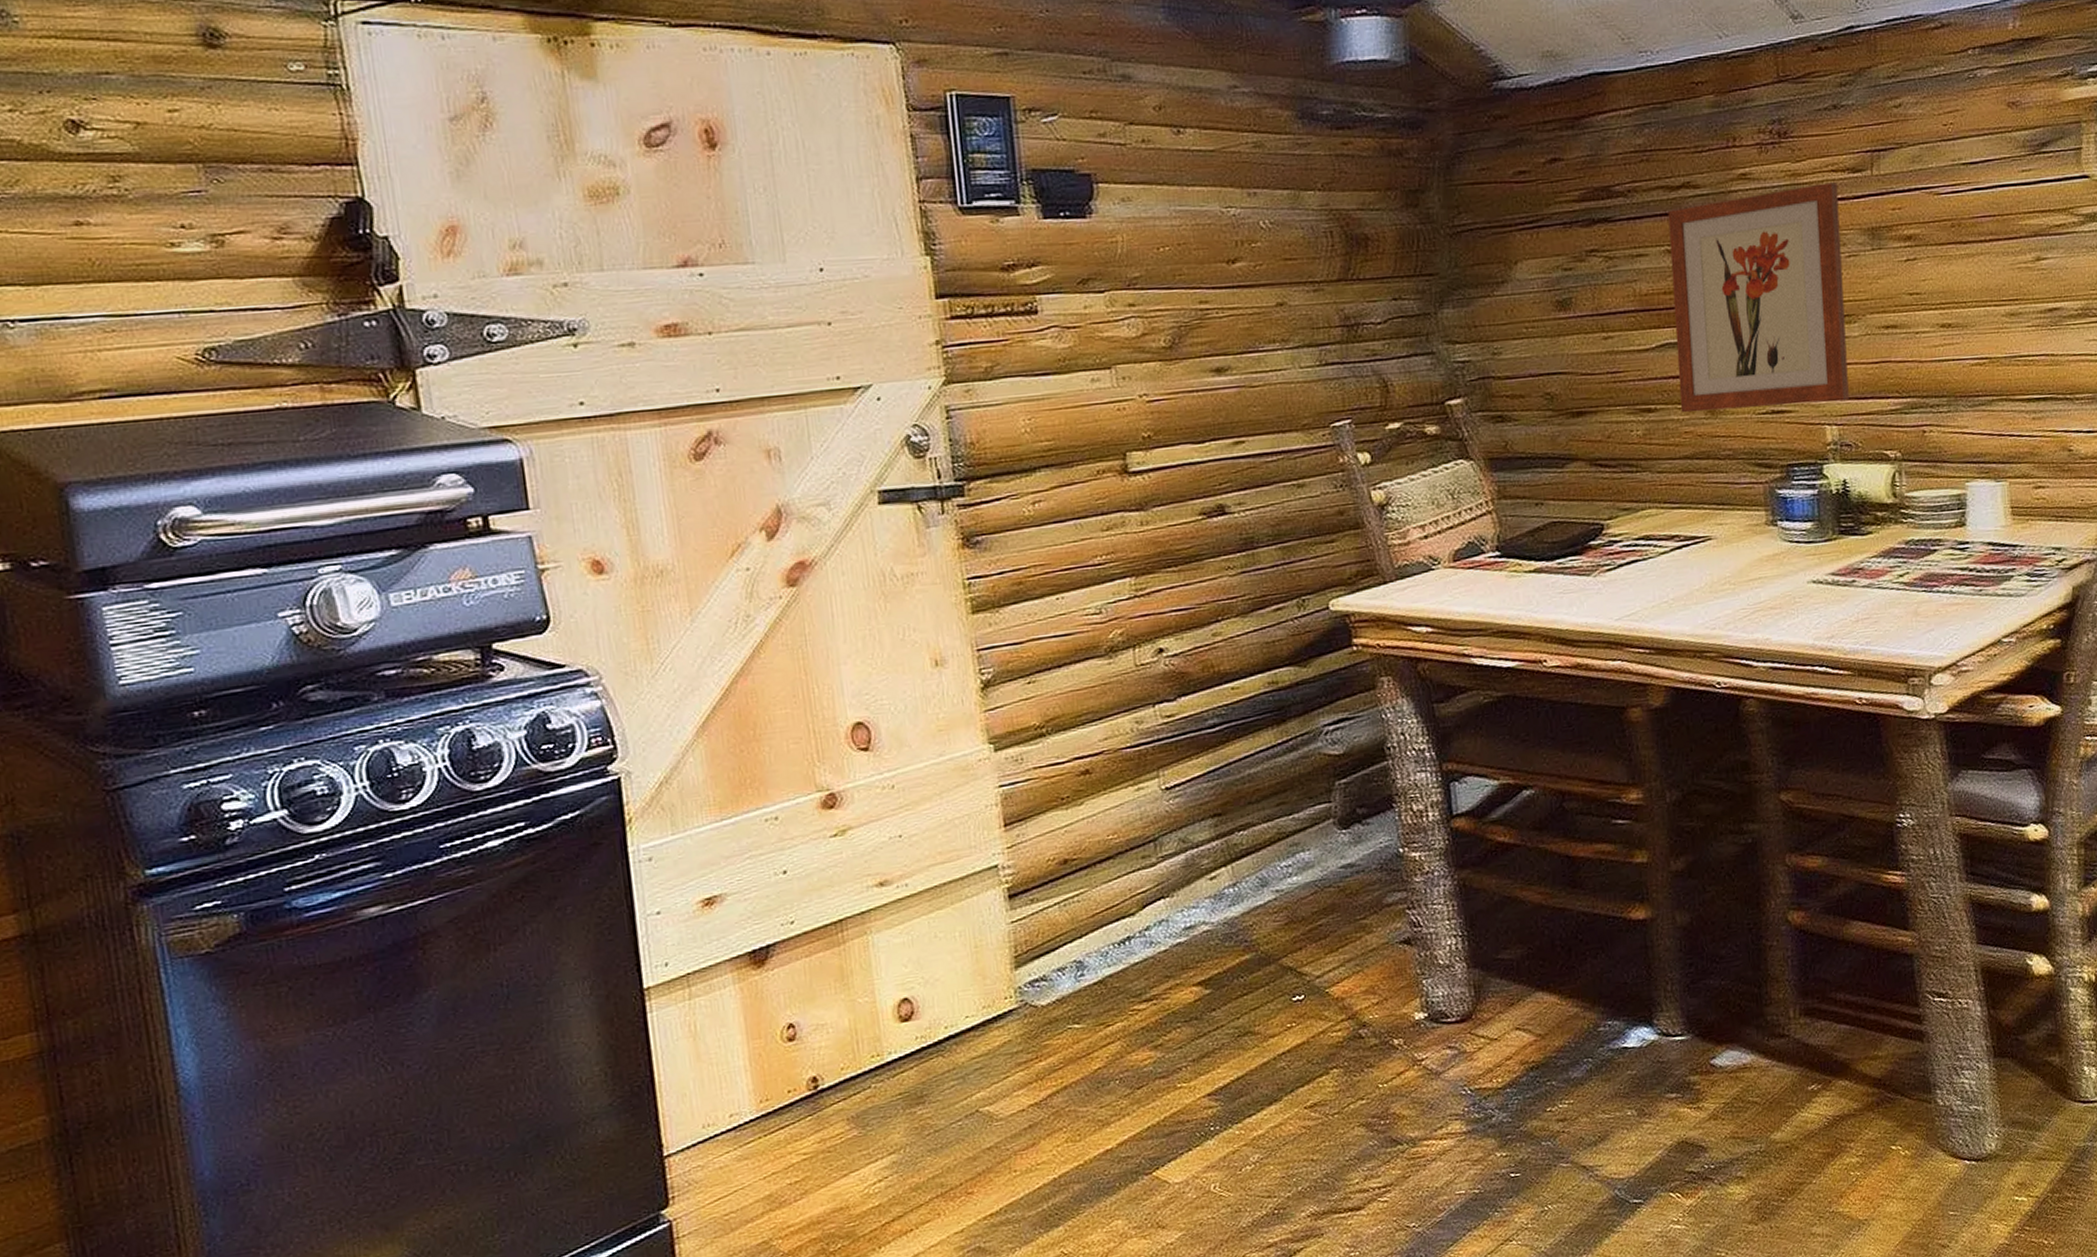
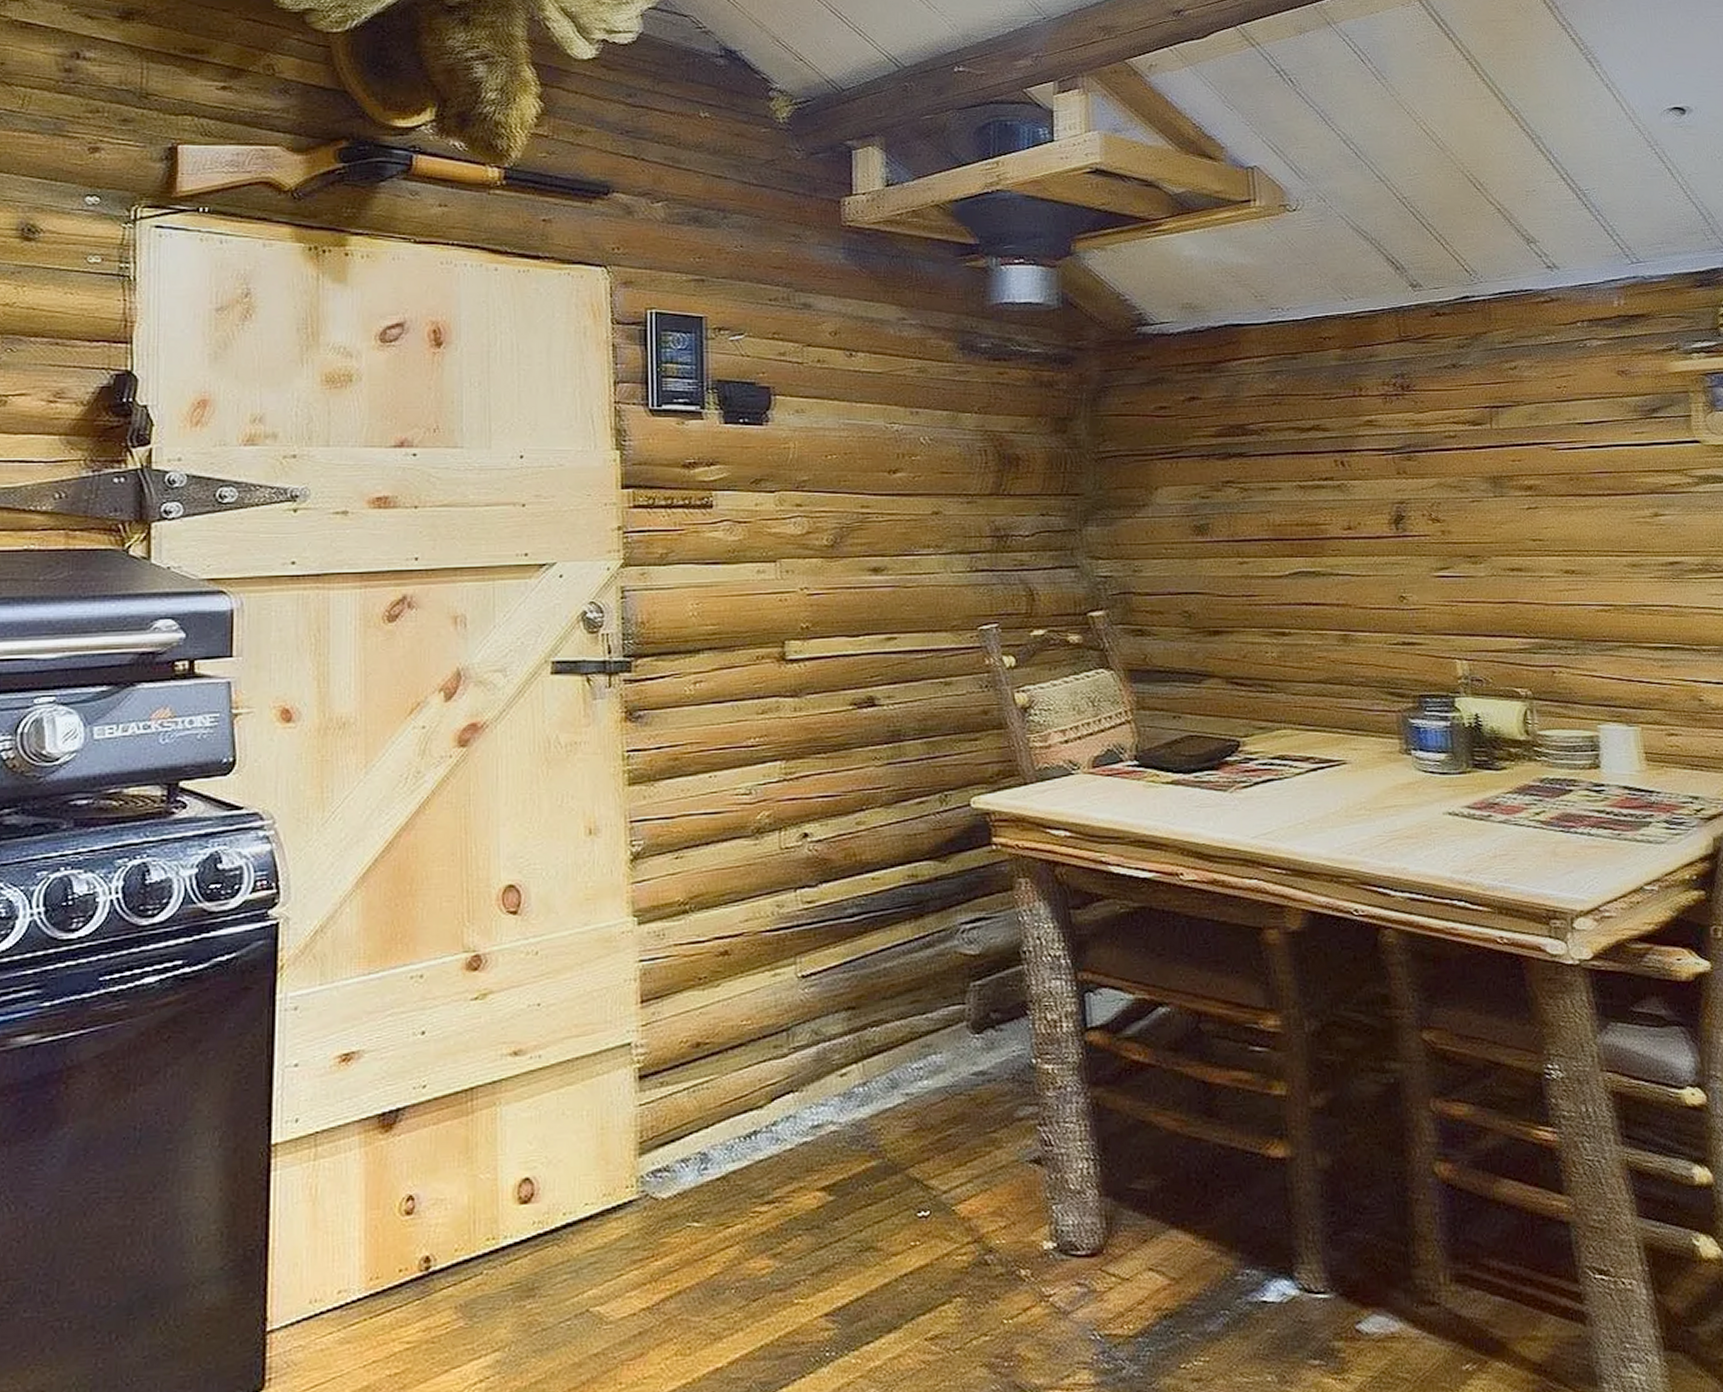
wall art: present [1668,182,1849,413] -> none [1299,433,1478,639]

